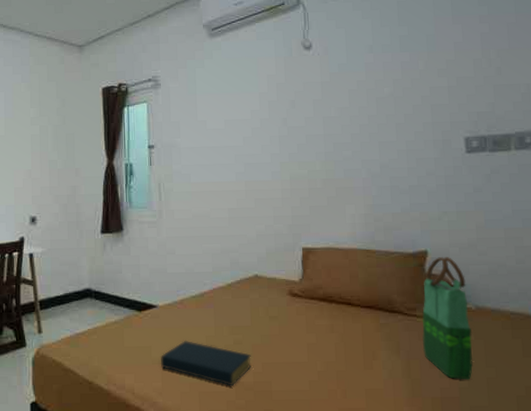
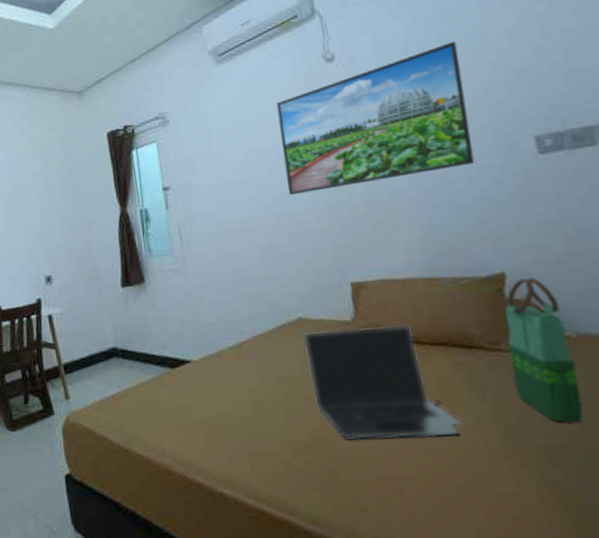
hardback book: present [161,340,252,386] -> none [201,396,307,446]
laptop: none [256,287,379,386] -> present [302,323,464,440]
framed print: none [257,46,415,165] -> present [276,41,475,195]

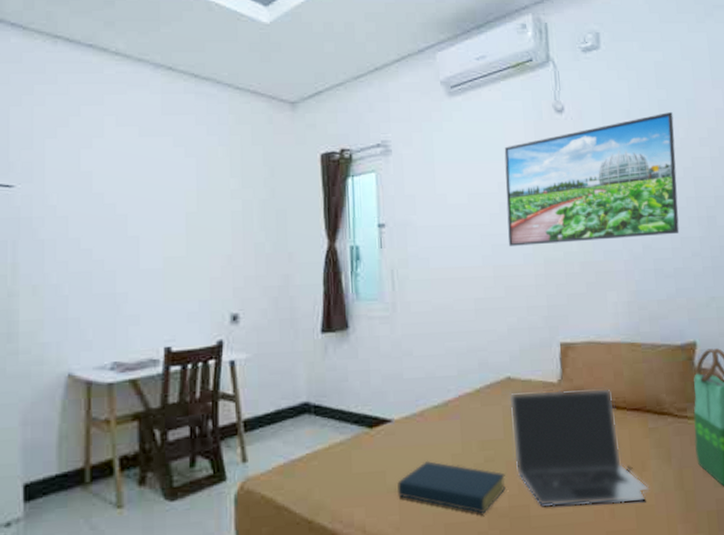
hardback book: none [201,396,307,446] -> present [397,460,506,514]

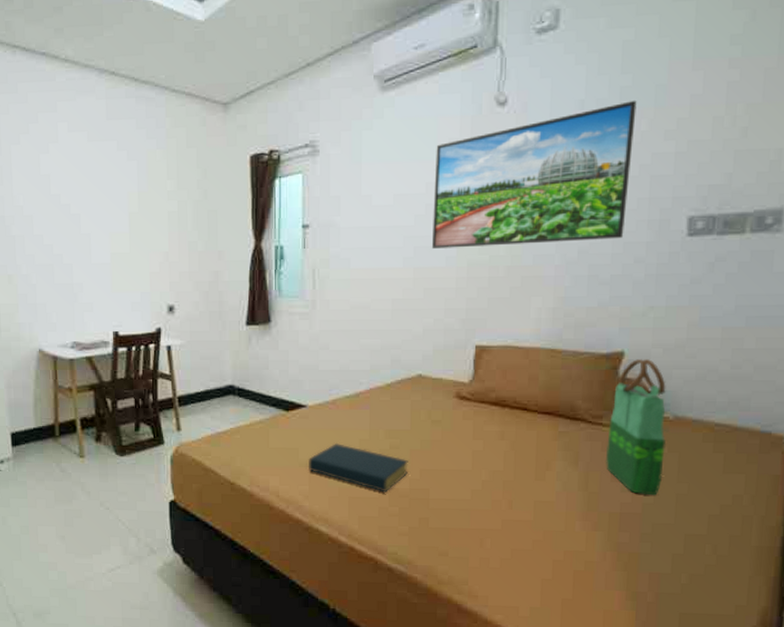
laptop: present [509,387,650,507] -> none [418,389,552,498]

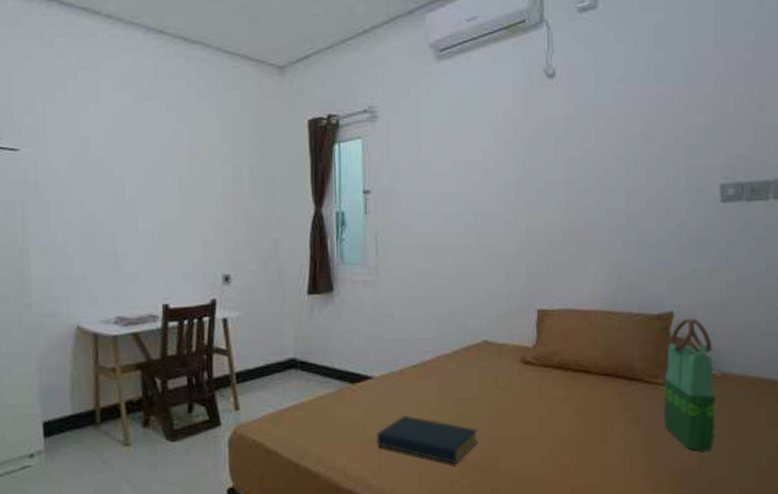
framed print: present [431,100,637,249] -> none [491,76,670,214]

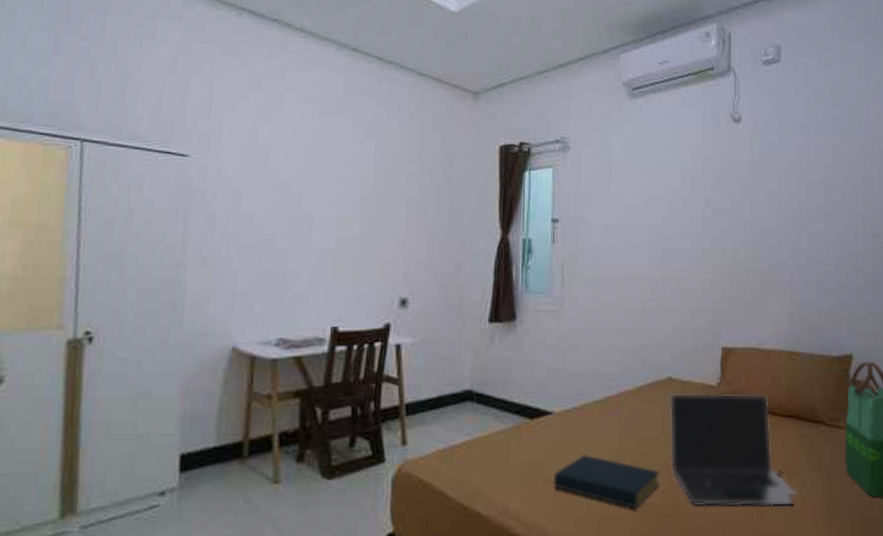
laptop: none [485,353,616,461] -> present [669,392,799,507]

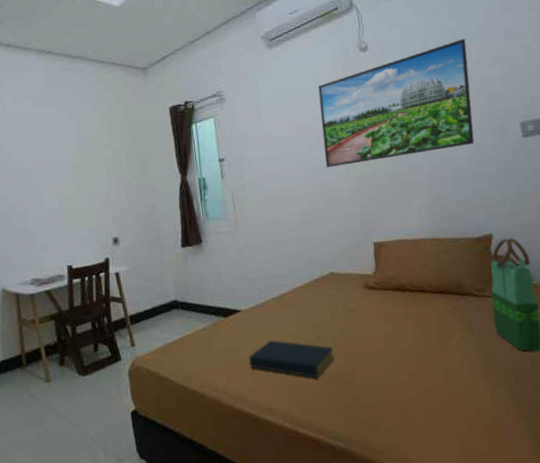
laptop: present [669,392,799,507] -> none [333,276,455,372]
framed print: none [678,129,846,250] -> present [318,38,475,167]

